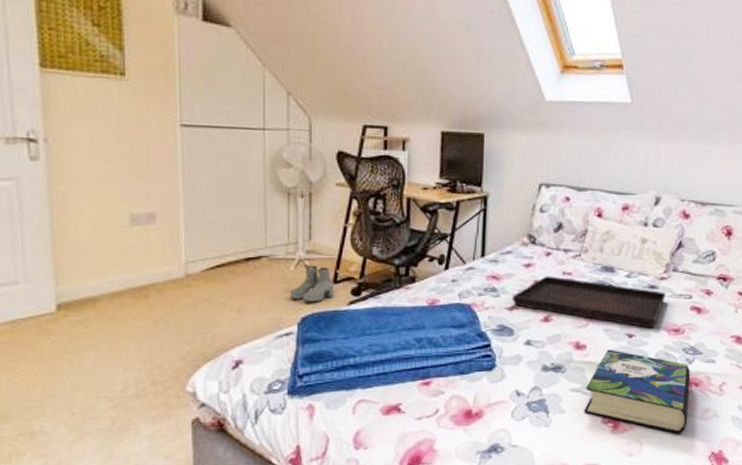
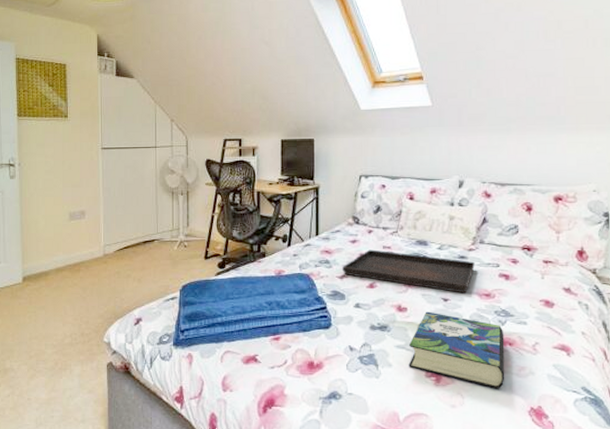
boots: present [289,265,334,303] -> none [174,245,206,274]

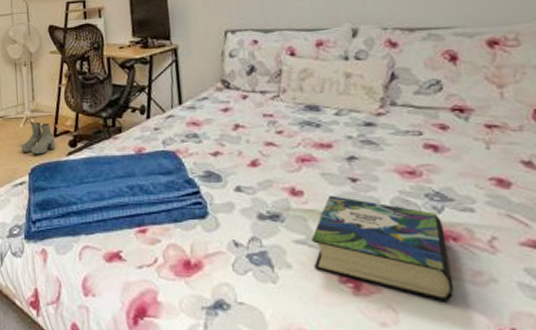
boots: none [174,245,206,274] -> present [21,122,56,155]
serving tray: present [343,249,475,294] -> none [215,119,389,171]

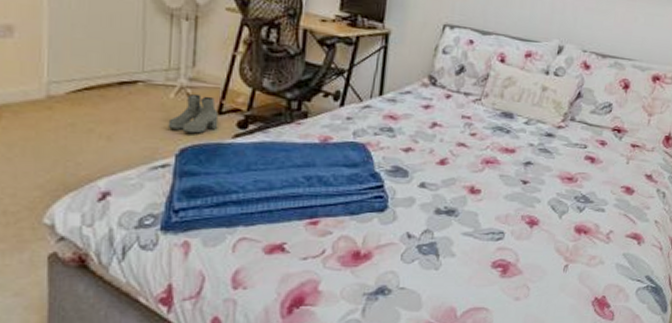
book: present [312,195,454,302] -> none [474,194,581,280]

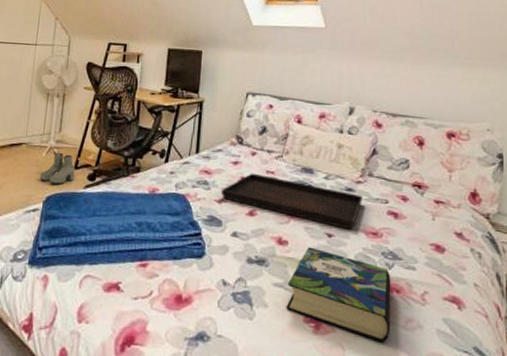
serving tray: none [409,118,562,176] -> present [222,173,363,230]
book: none [474,194,581,280] -> present [286,247,391,343]

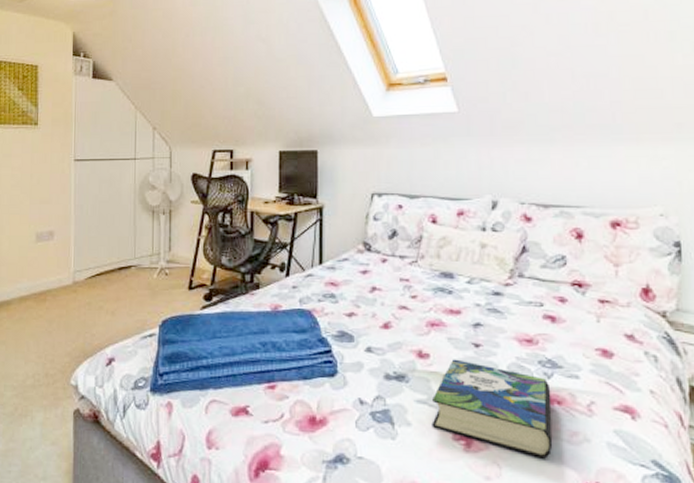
boots: present [39,152,75,185] -> none [153,273,190,307]
serving tray: present [222,173,363,230] -> none [351,282,513,338]

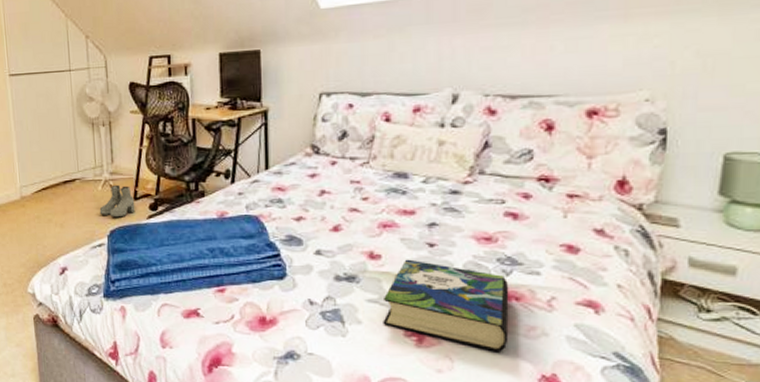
boots: none [153,273,190,307] -> present [99,184,136,218]

